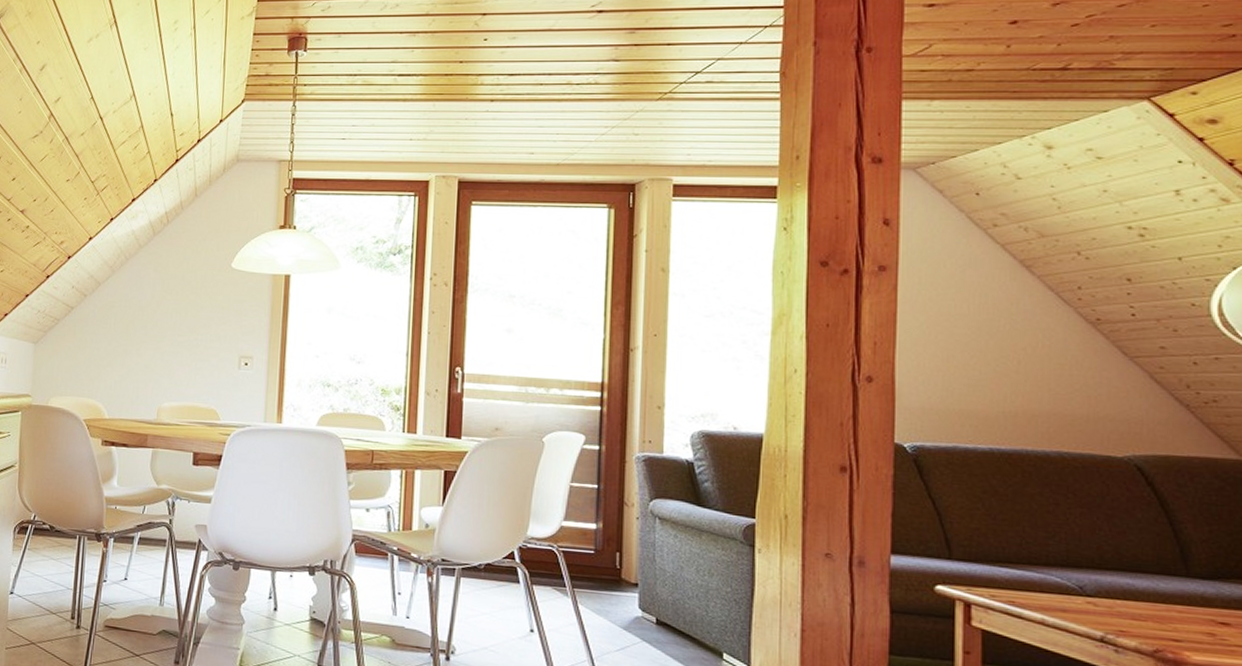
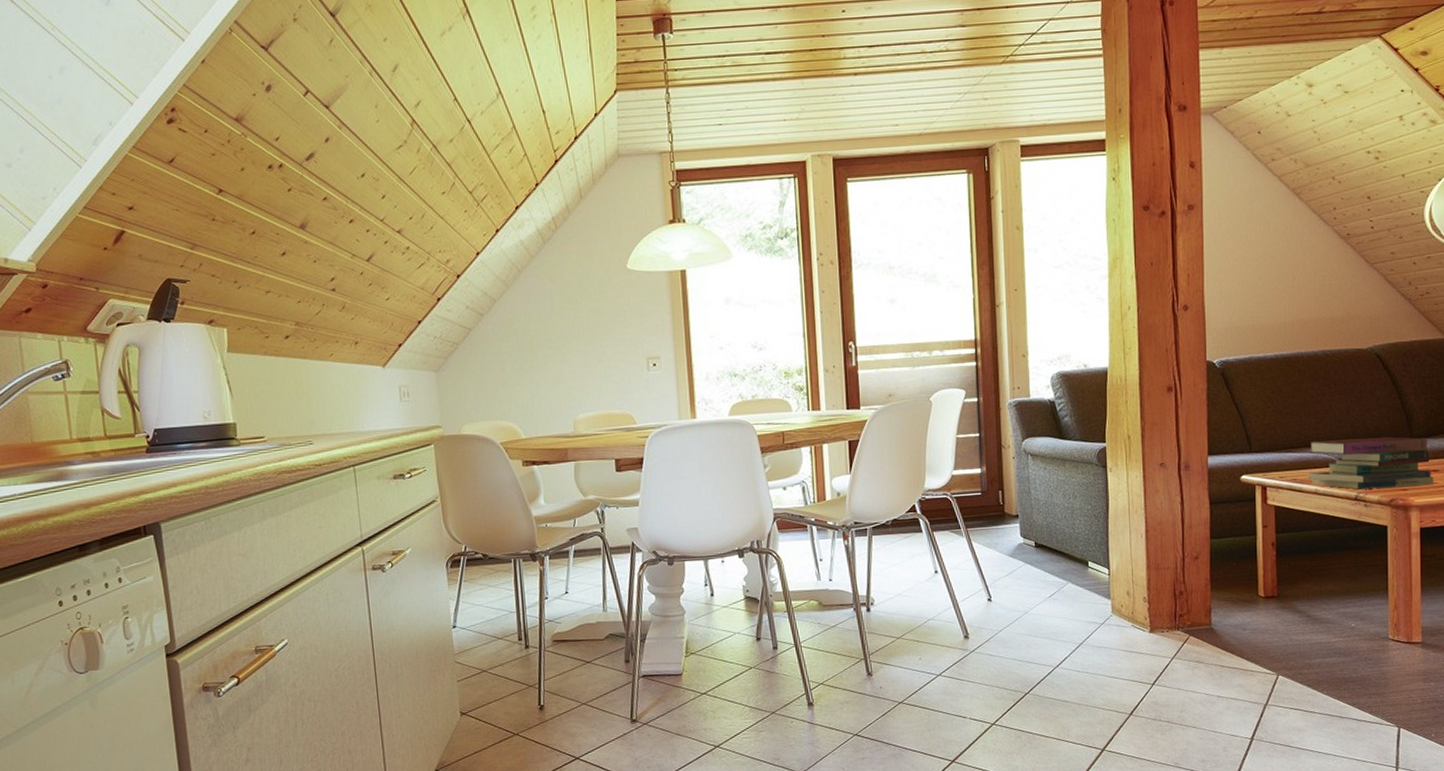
books: none [1031,558,1222,642] -> present [1308,436,1434,490]

